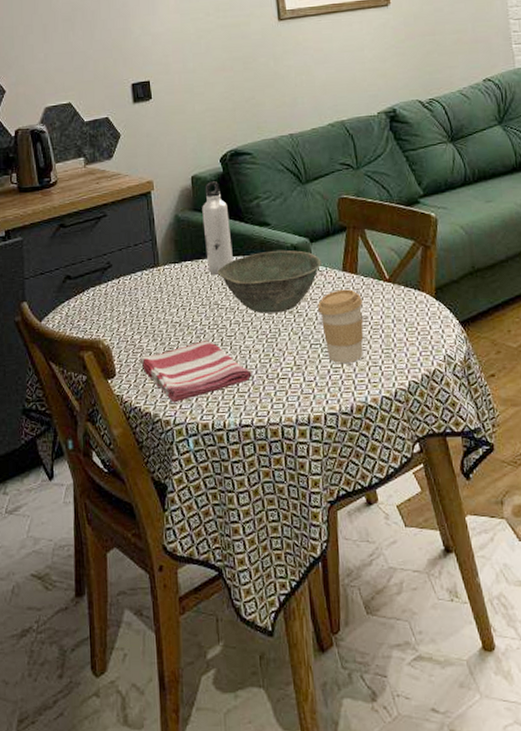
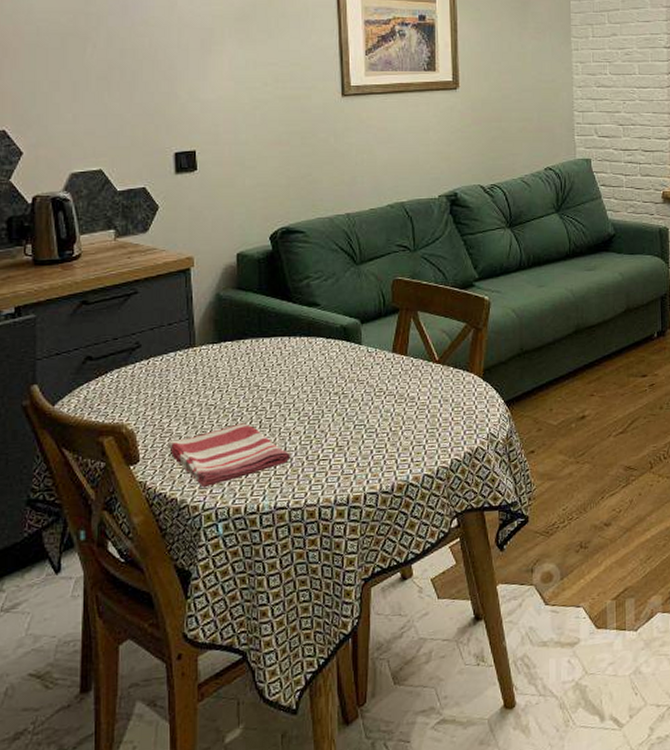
water bottle: present [202,181,233,275] -> none [247,259,278,356]
bowl: present [217,250,322,314] -> none [259,331,371,395]
coffee cup: present [318,289,364,363] -> none [365,370,410,443]

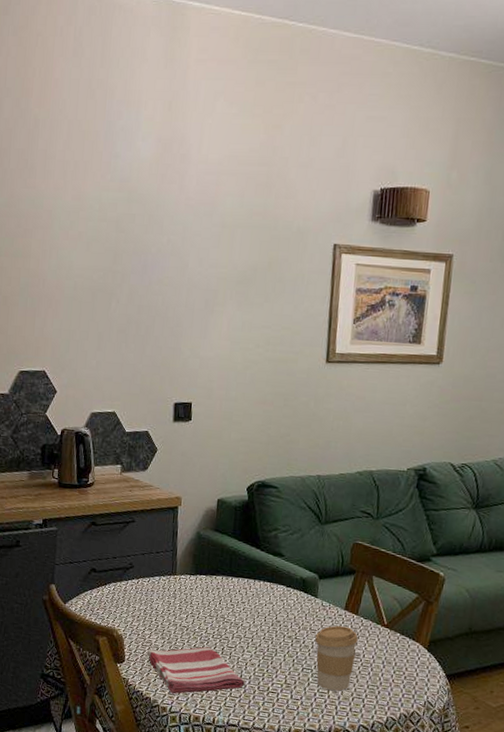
coffee cup: none [365,370,410,443] -> present [315,625,358,691]

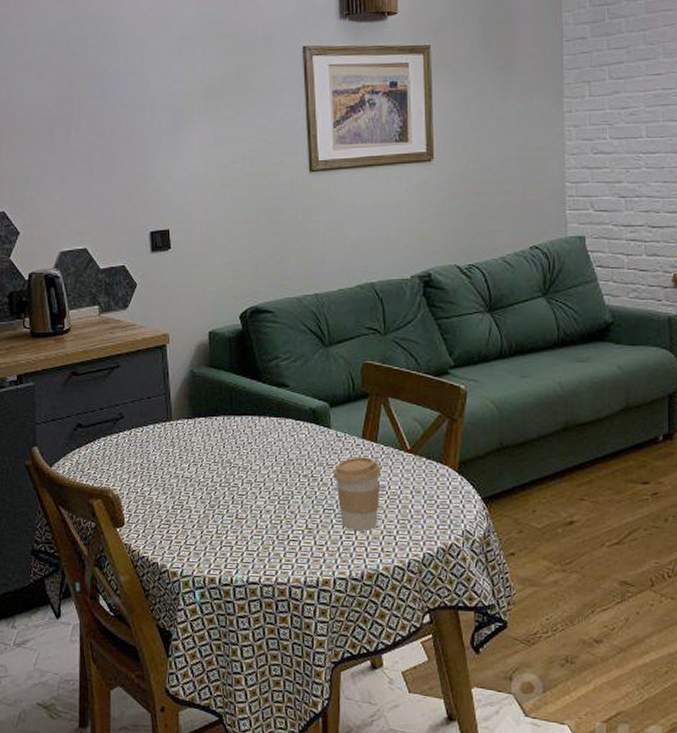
dish towel: present [147,646,245,695] -> none [149,497,262,556]

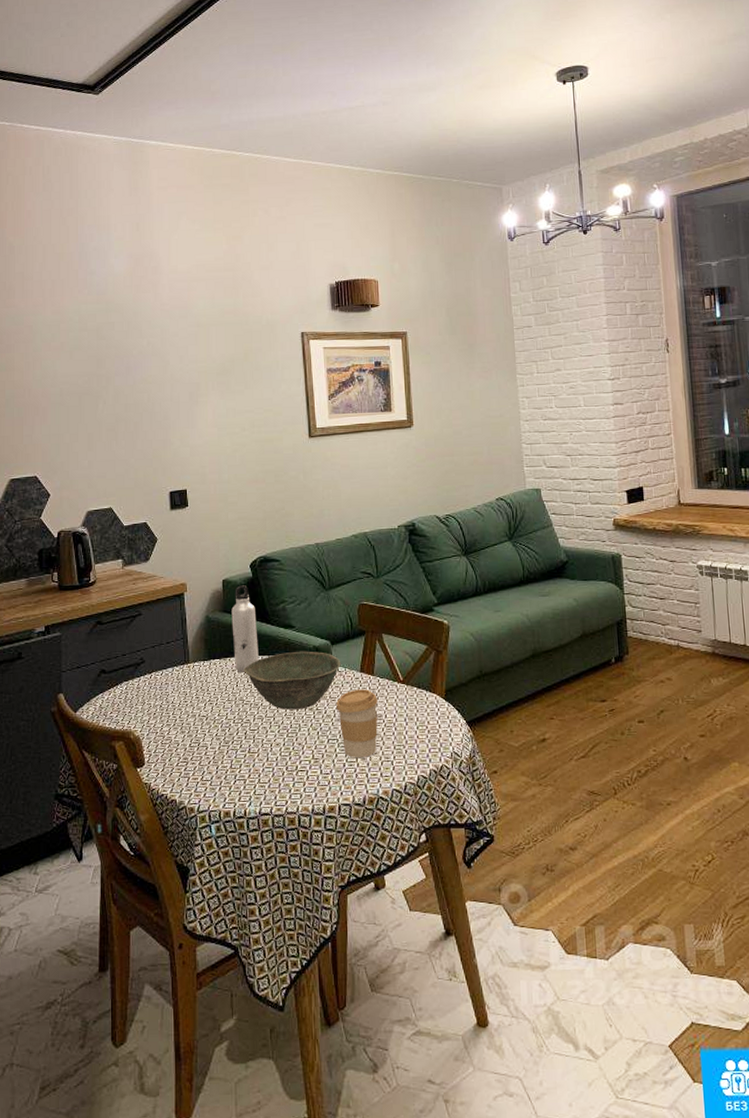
water bottle: none [218,338,248,433] -> present [231,585,259,672]
bowl: none [231,412,340,476] -> present [243,651,341,710]

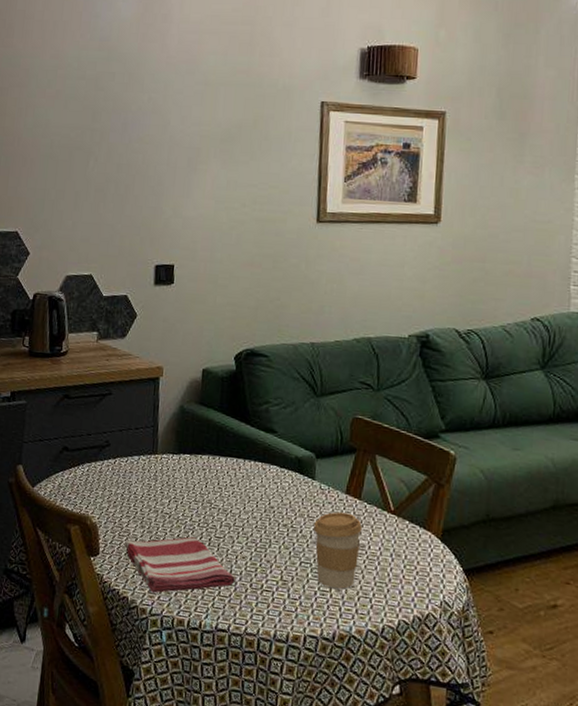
dish towel: none [168,734,272,792] -> present [124,536,235,593]
water bottle: present [231,585,259,672] -> none [206,377,236,473]
bowl: present [243,651,341,710] -> none [215,458,325,524]

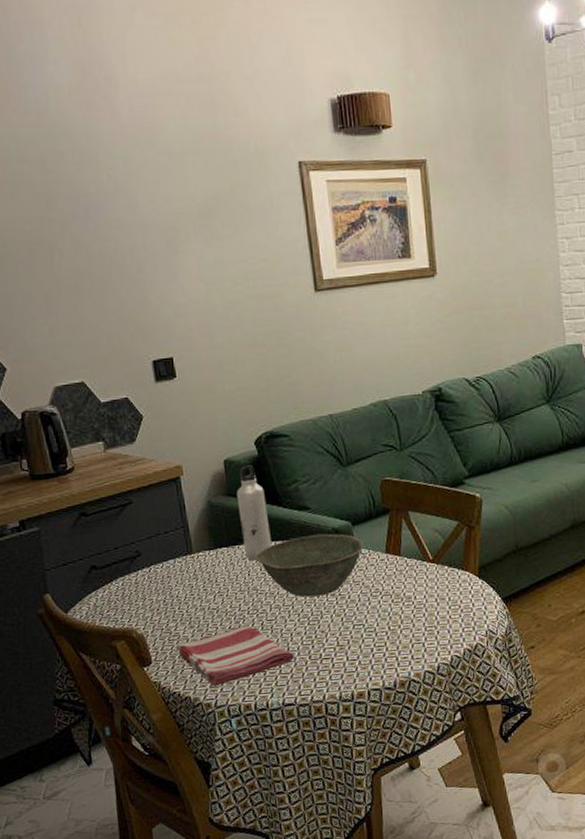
water bottle: none [206,377,236,473] -> present [236,465,272,560]
bowl: none [215,458,325,524] -> present [255,533,364,597]
coffee cup: present [314,511,362,589] -> none [360,570,407,642]

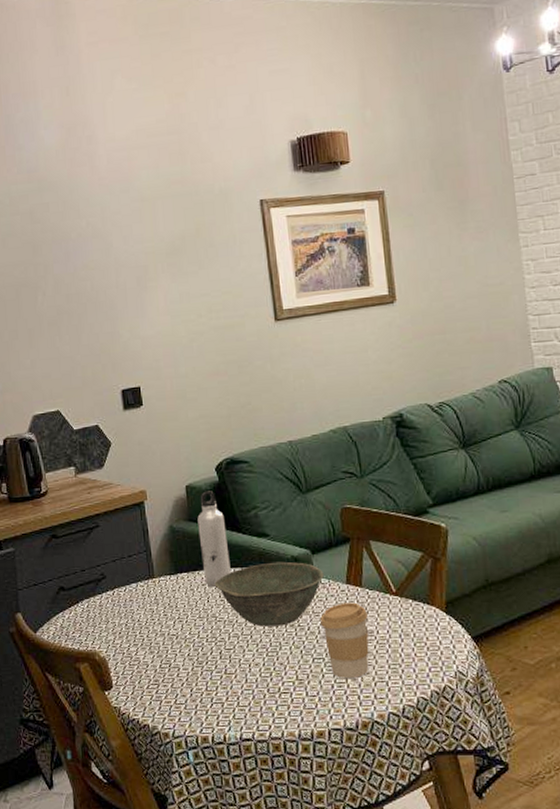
dish towel: present [176,625,294,687] -> none [136,653,252,716]
coffee cup: none [360,570,407,642] -> present [320,602,369,678]

